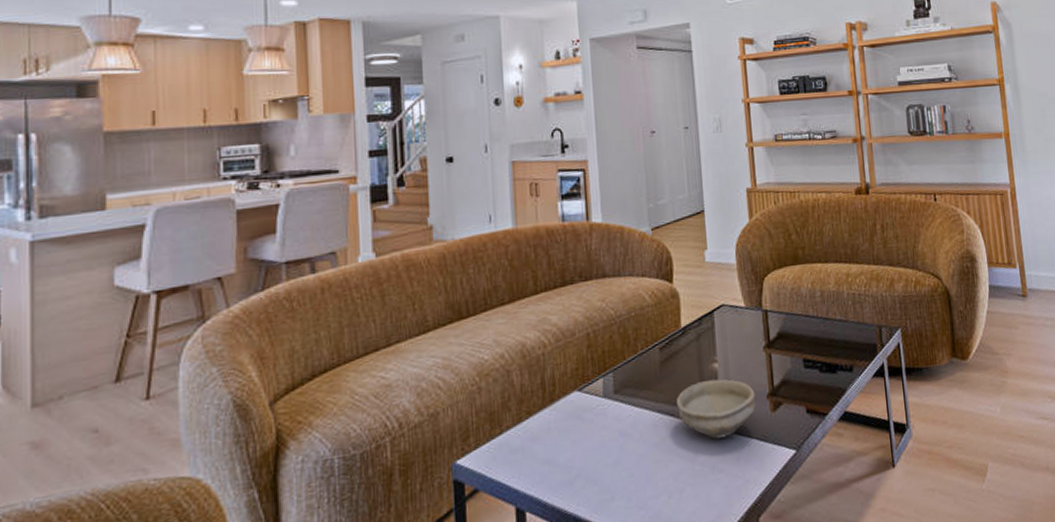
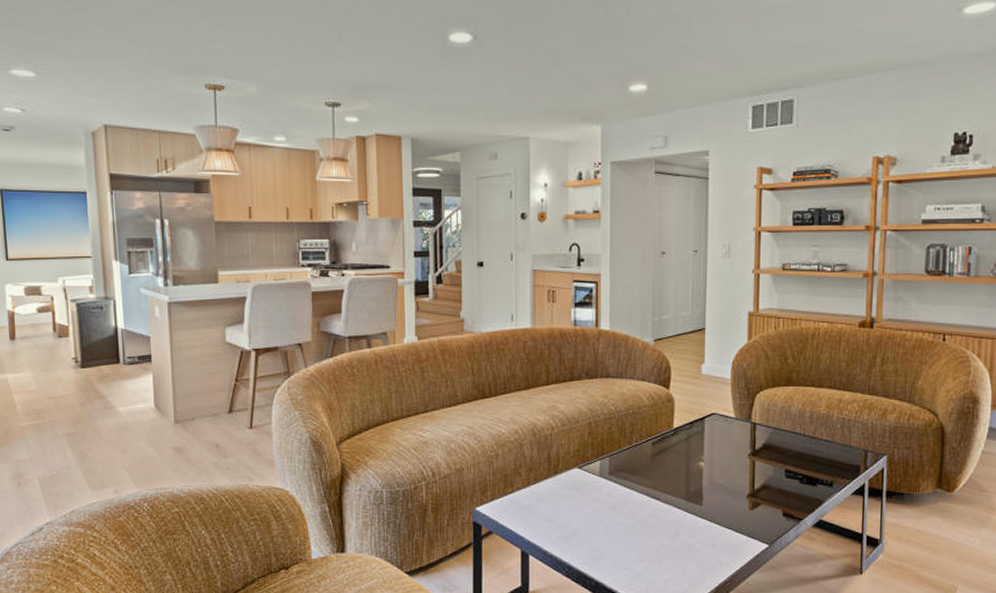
bowl: present [677,379,756,440] -> none [663,476,736,525]

